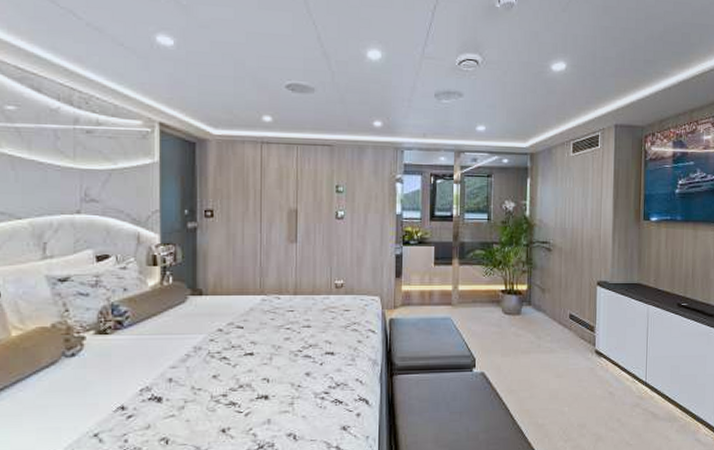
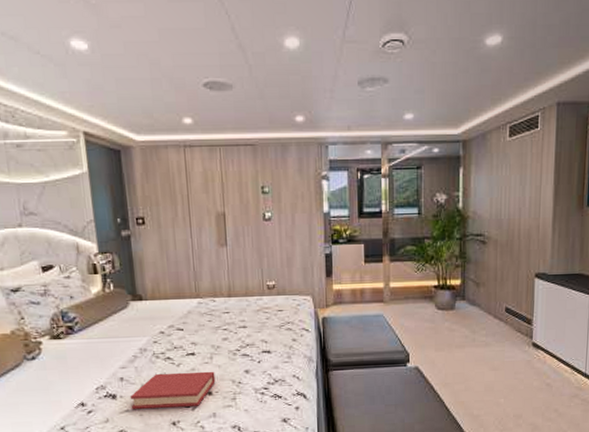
hardback book: none [177,373,273,414] -> present [130,371,216,409]

